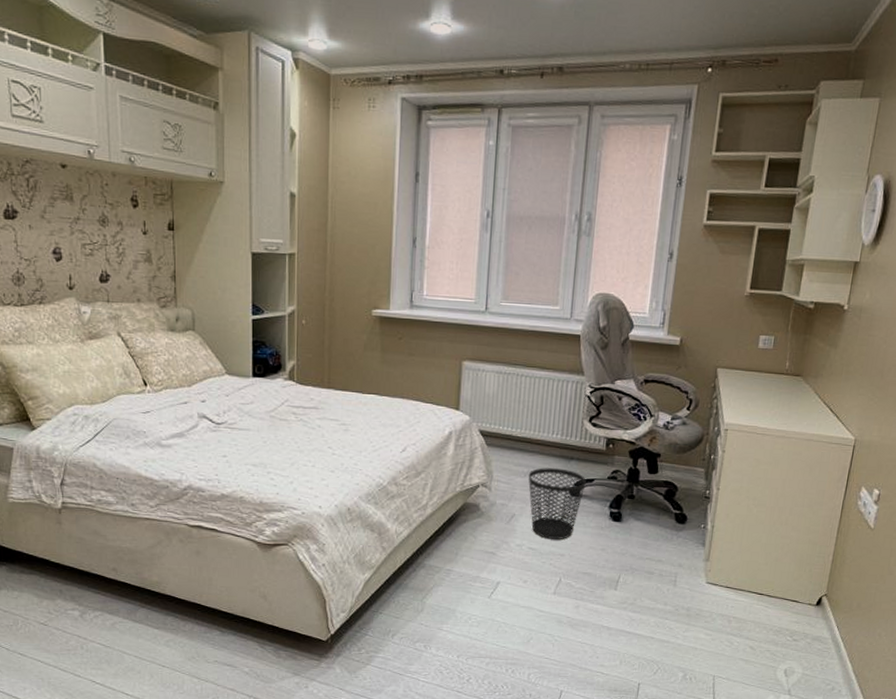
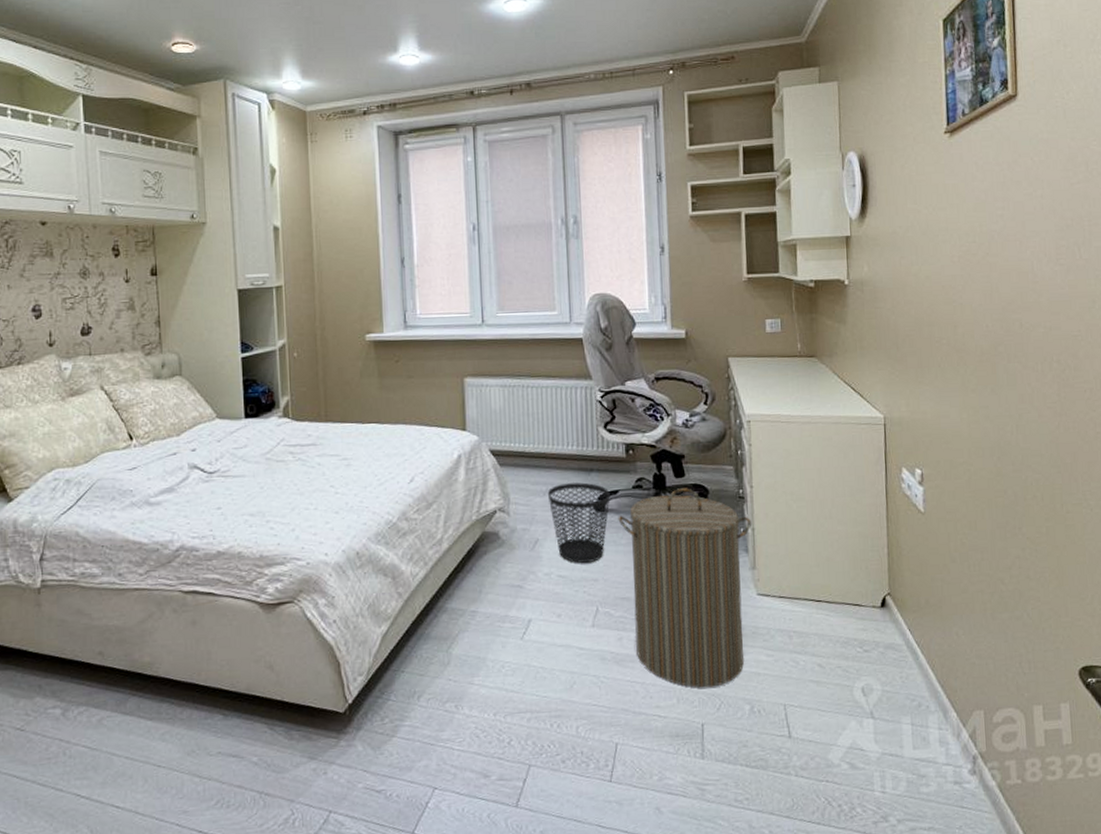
laundry hamper: none [590,483,712,655] -> present [618,488,751,688]

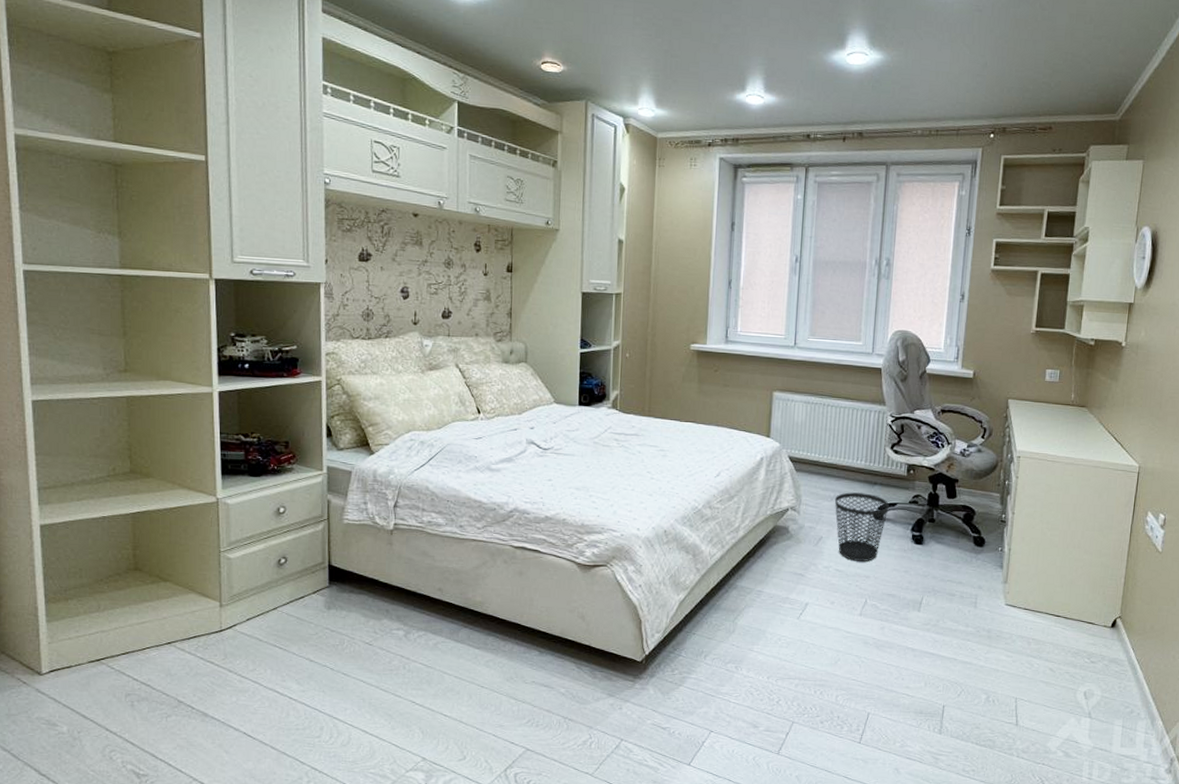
laundry hamper: present [618,488,751,688] -> none [893,507,1009,677]

